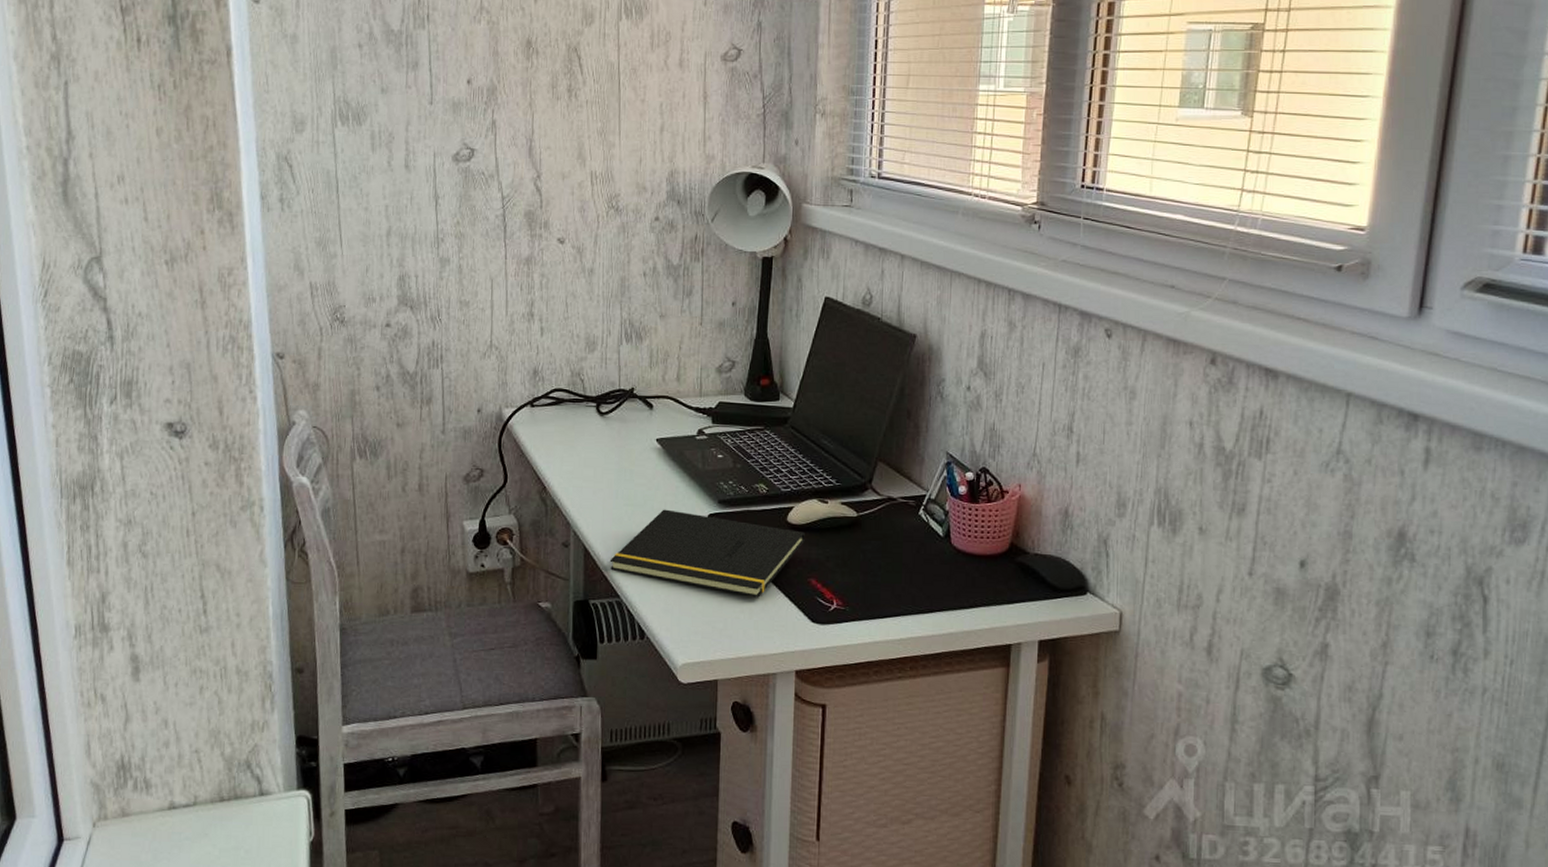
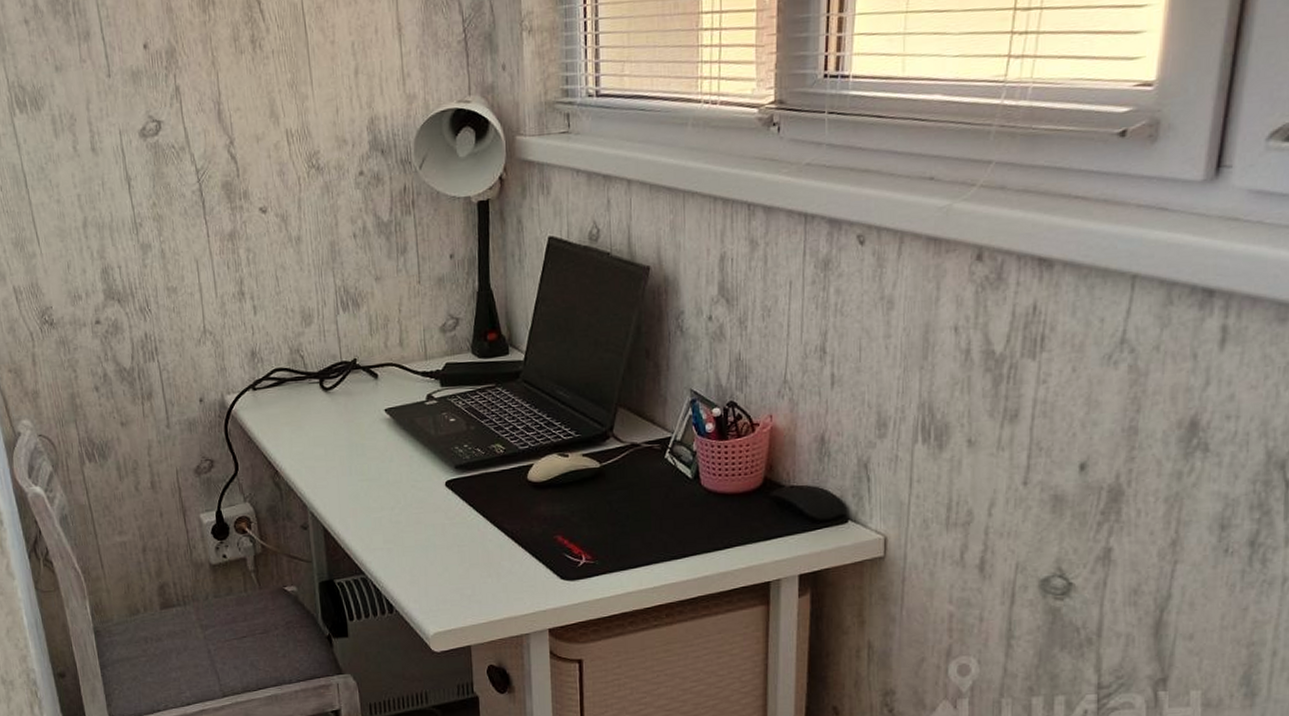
notepad: present [609,509,805,598] -> none [350,480,548,560]

